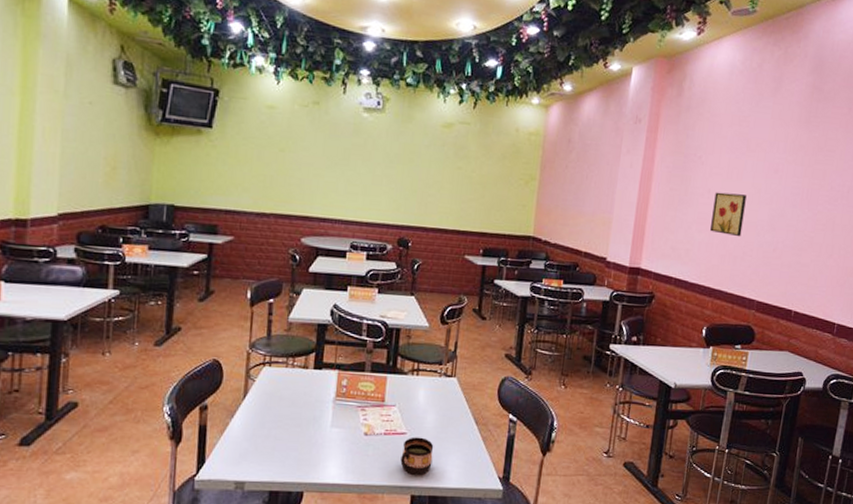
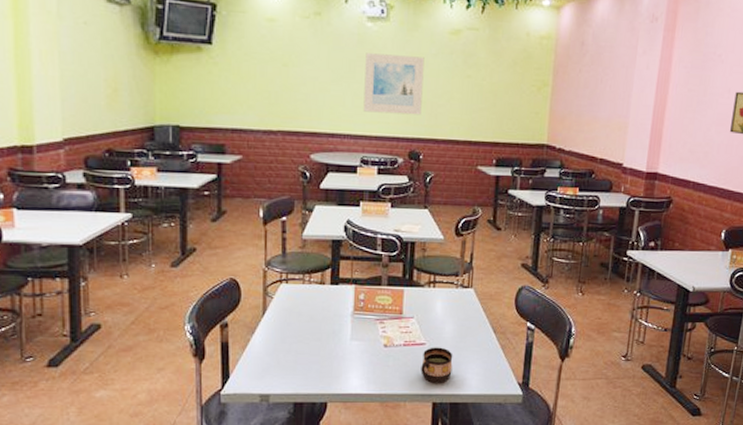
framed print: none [355,142,417,204] -> present [363,53,425,116]

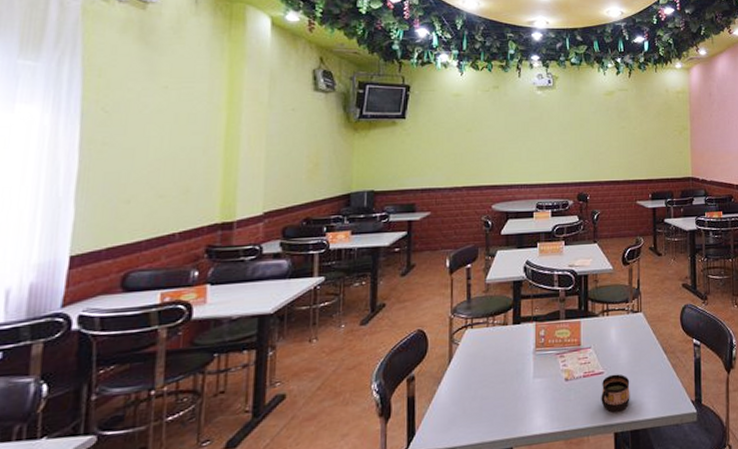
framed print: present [363,53,425,116] -> none [537,115,586,164]

